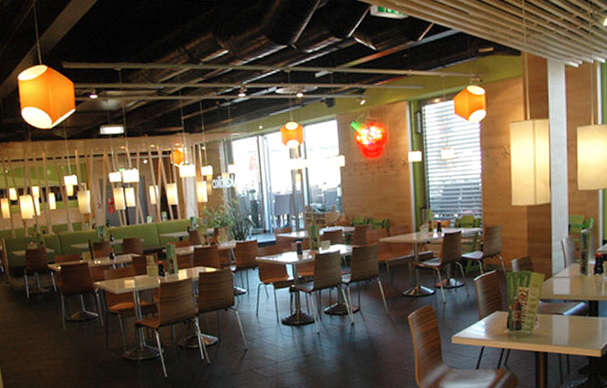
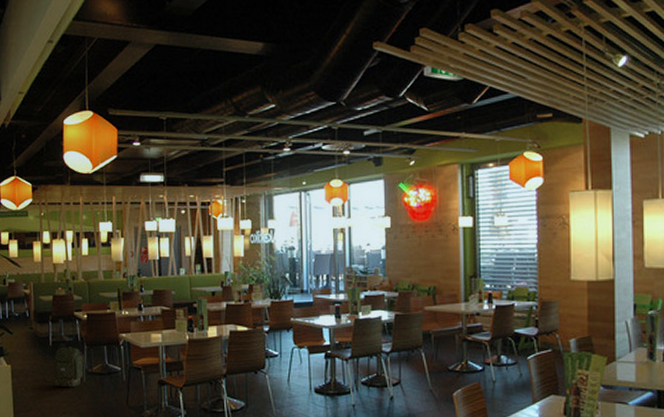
backpack: none [32,297,63,336] -> present [53,347,84,388]

